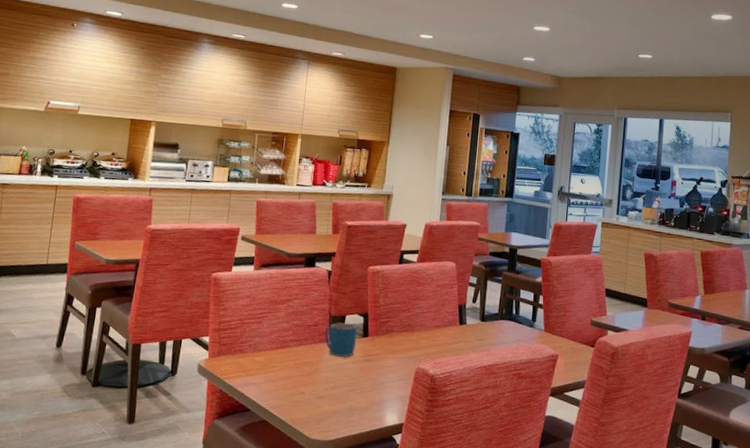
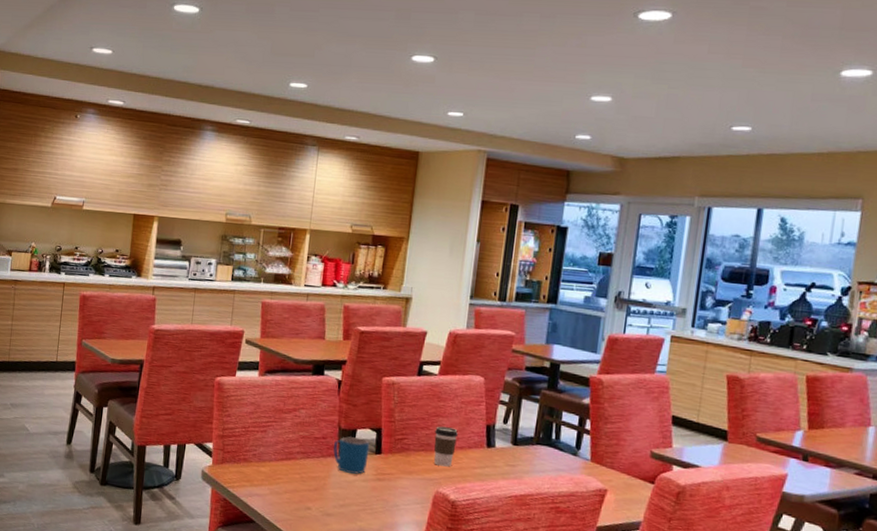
coffee cup: none [414,308,436,345] -> present [433,426,459,467]

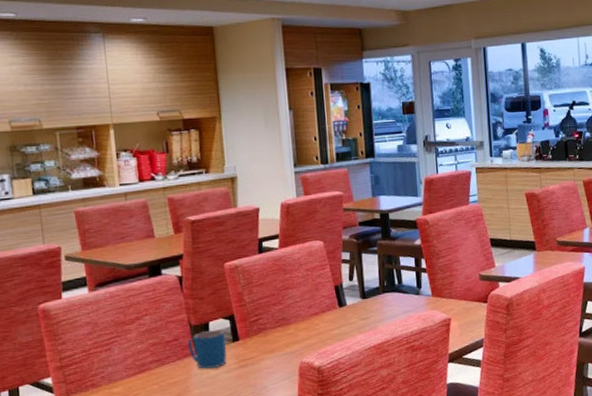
coffee cup: present [433,426,459,467] -> none [287,296,311,337]

